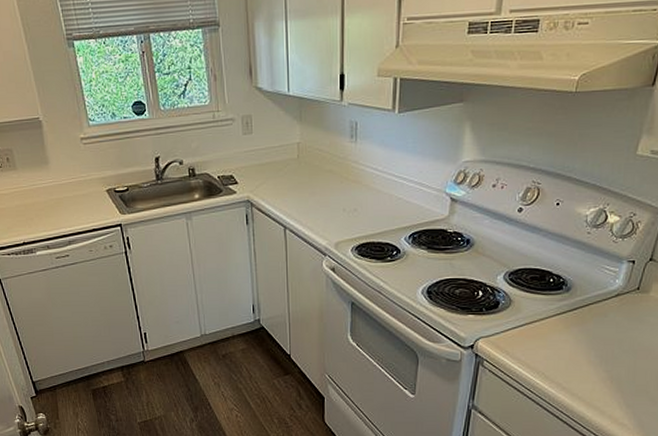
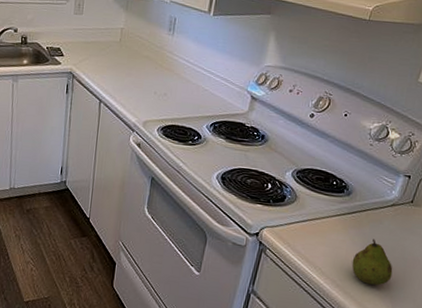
fruit: none [577,334,622,382] -> present [352,239,393,286]

